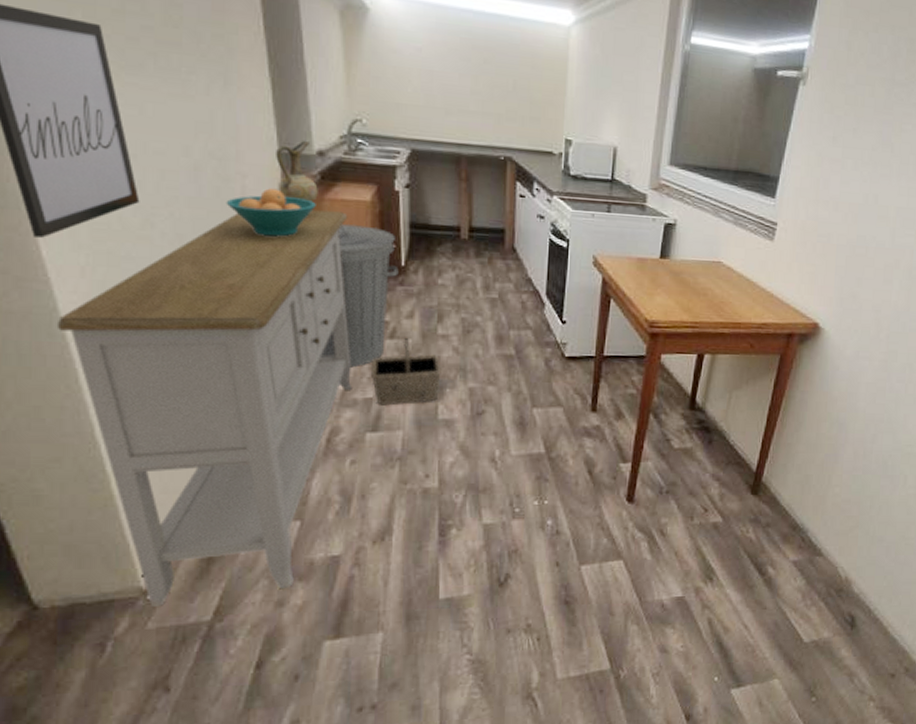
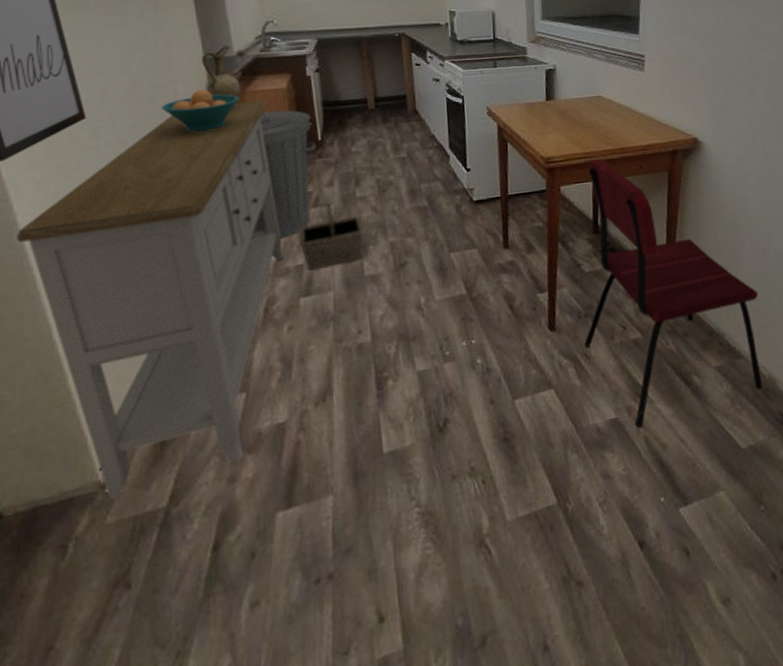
chair: none [661,330,851,609] -> present [584,158,763,428]

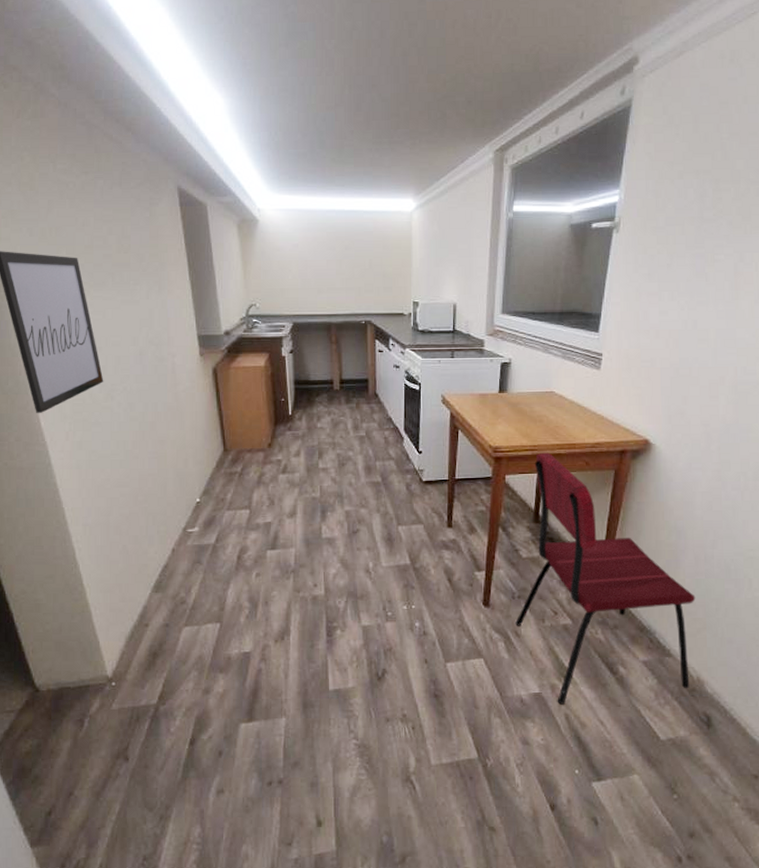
sideboard: present [16,101,284,501] -> none [50,376,255,692]
fruit bowl: present [161,89,239,132] -> none [161,363,225,399]
ceramic jug: present [202,44,240,109] -> none [195,324,226,381]
trash can: present [252,110,317,239] -> none [231,385,287,498]
basket: present [300,203,363,270] -> none [270,472,323,528]

